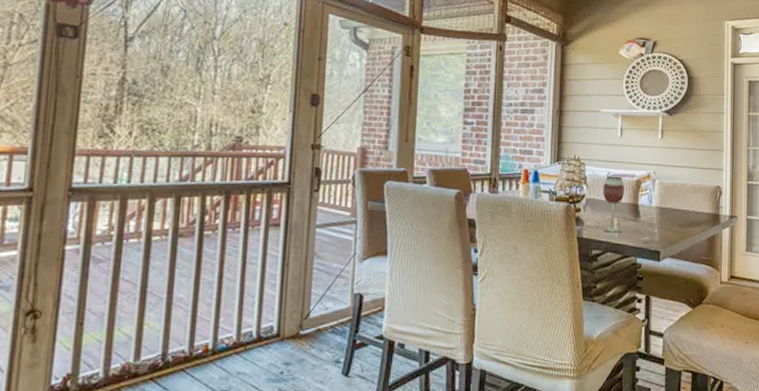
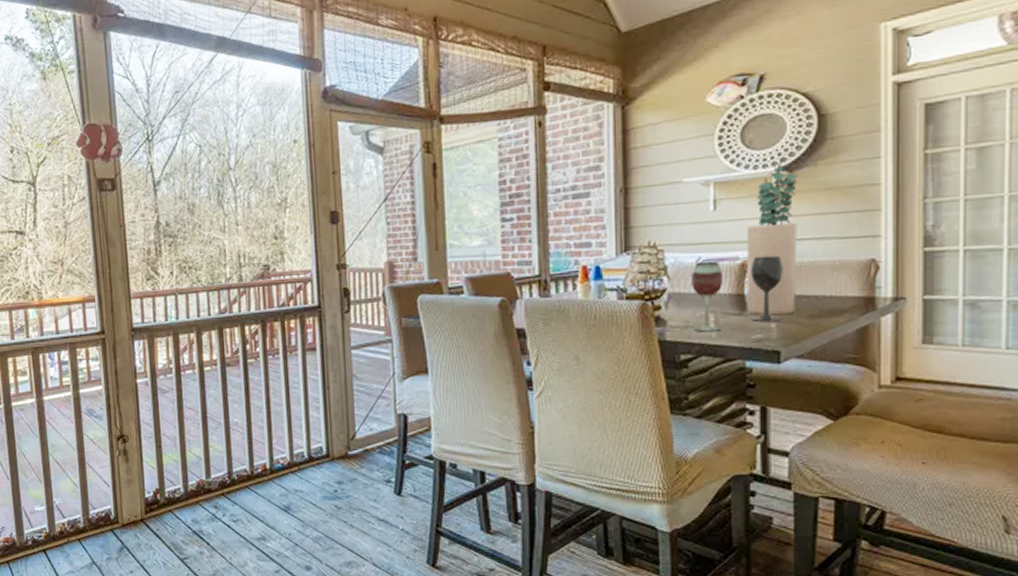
vase: none [639,105,675,223] -> present [746,159,799,316]
wine glass: none [642,176,665,228] -> present [749,255,785,323]

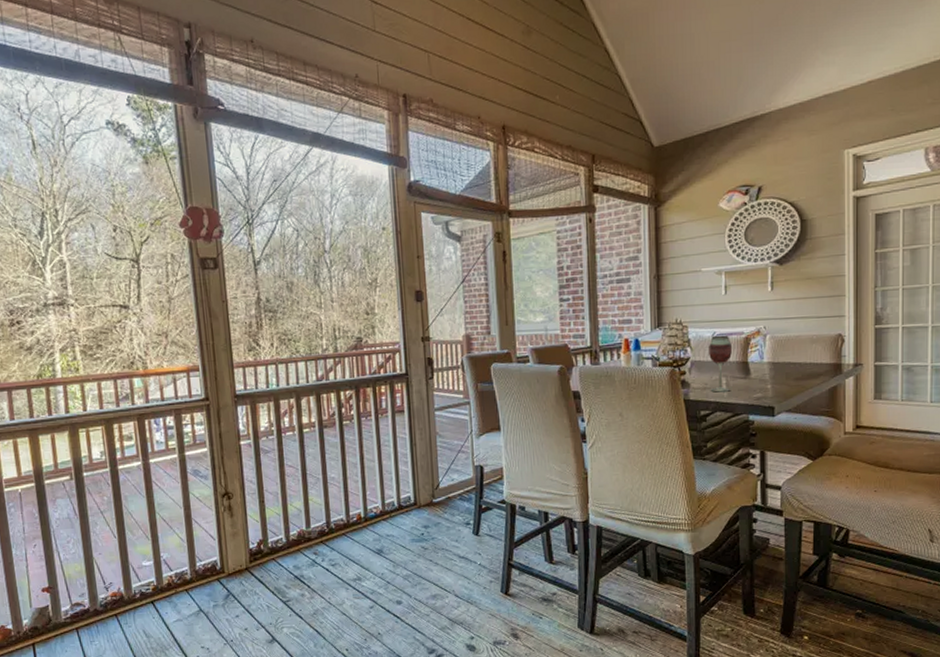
vase: present [746,159,799,316] -> none [749,254,787,379]
wine glass: present [749,255,785,323] -> none [752,331,777,384]

